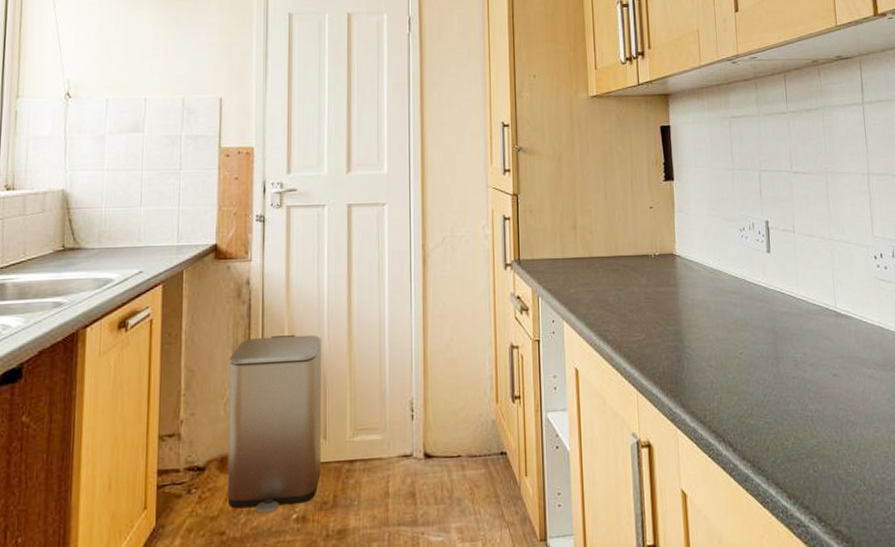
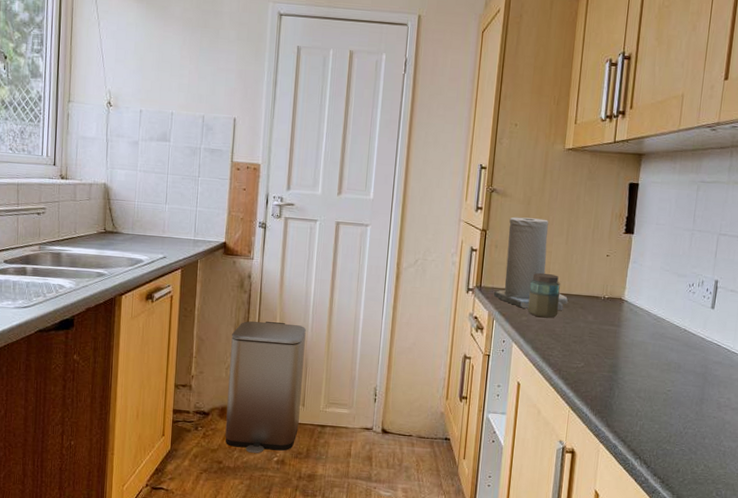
paper towel: none [534,175,617,279] -> present [493,216,568,310]
peanut butter: none [572,235,609,288] -> present [528,272,561,318]

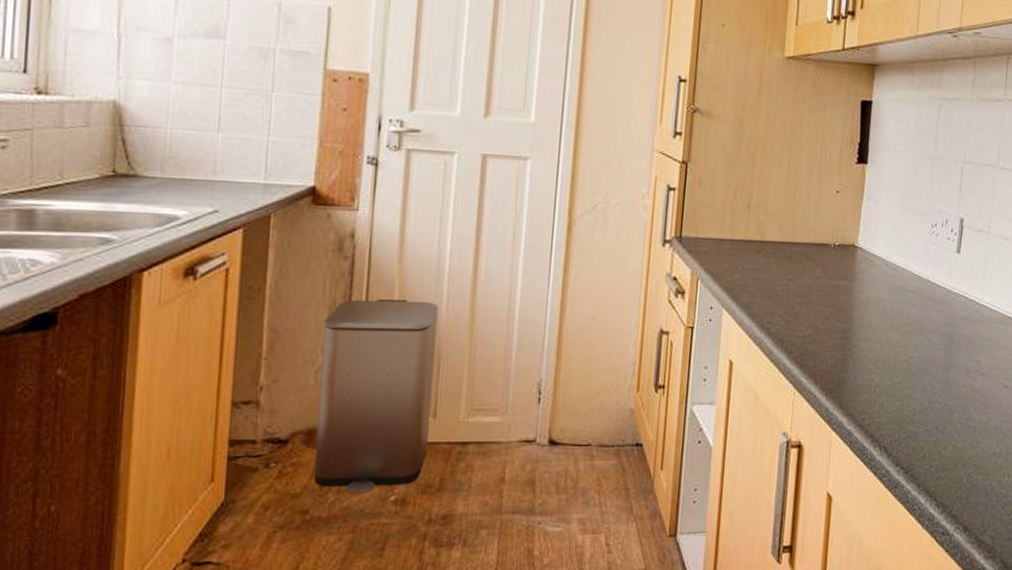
paper towel: present [493,216,568,310] -> none [697,144,791,264]
peanut butter: present [528,272,561,318] -> none [741,216,782,275]

